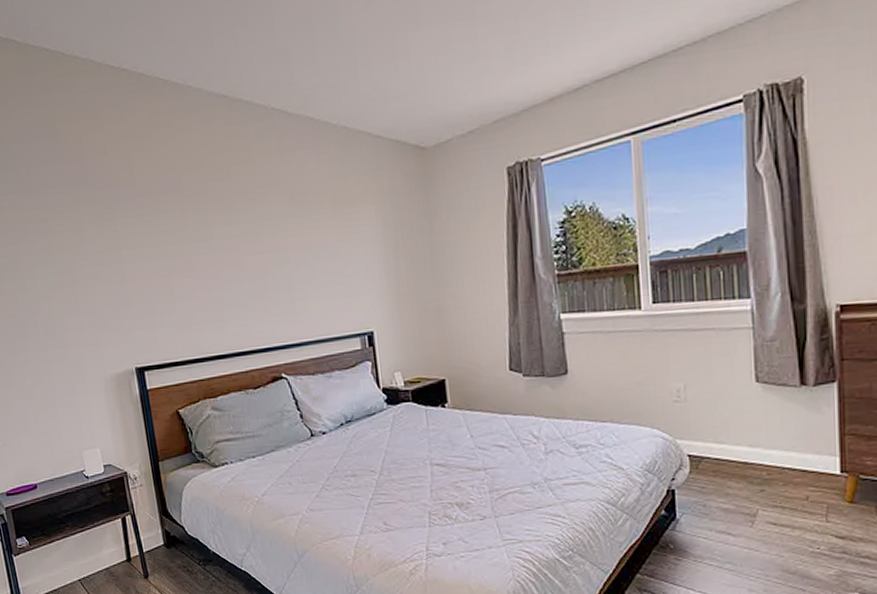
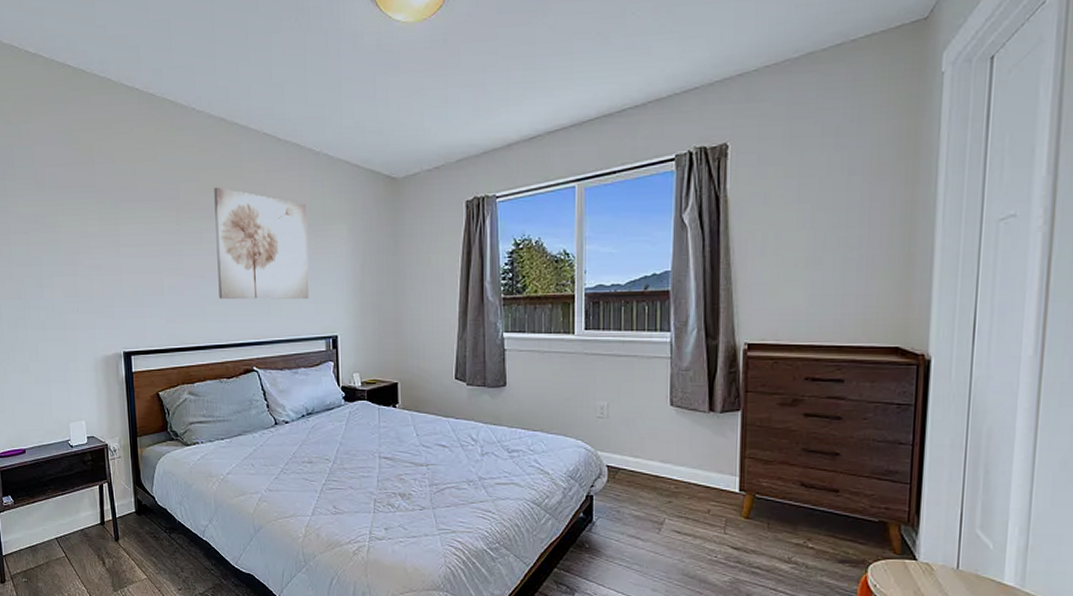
wall art: none [221,173,339,300] -> present [214,187,310,300]

